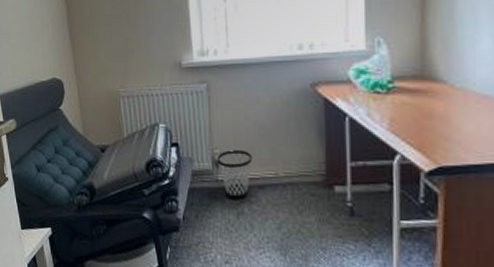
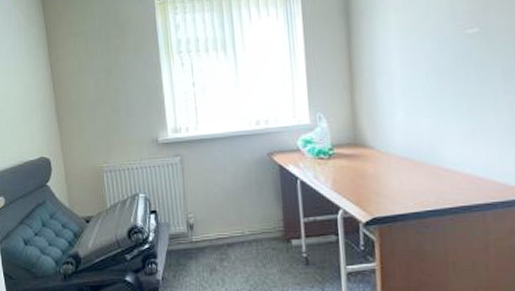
wastebasket: present [216,150,253,199] -> none [190,214,222,257]

